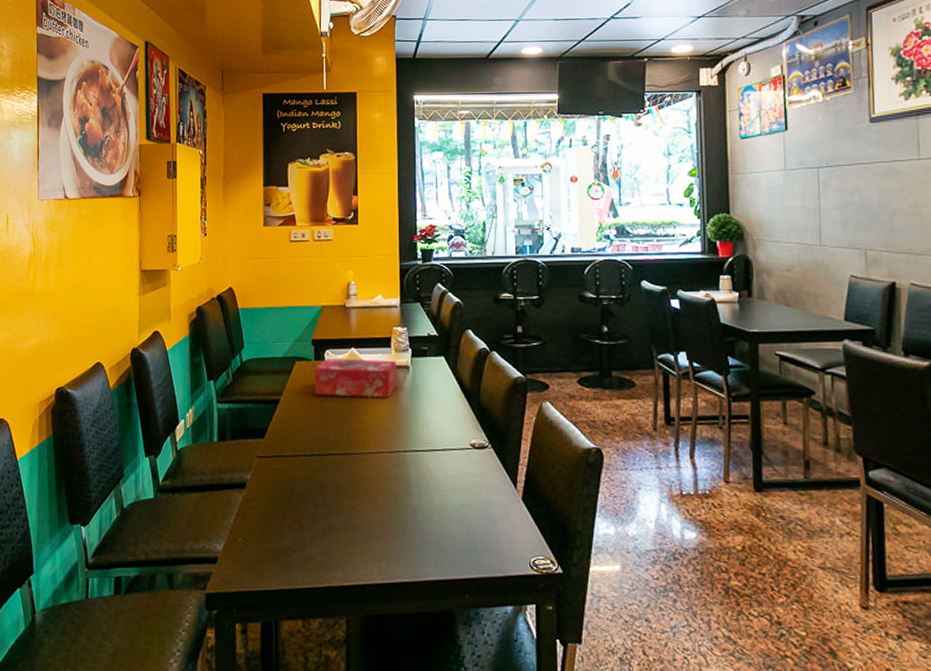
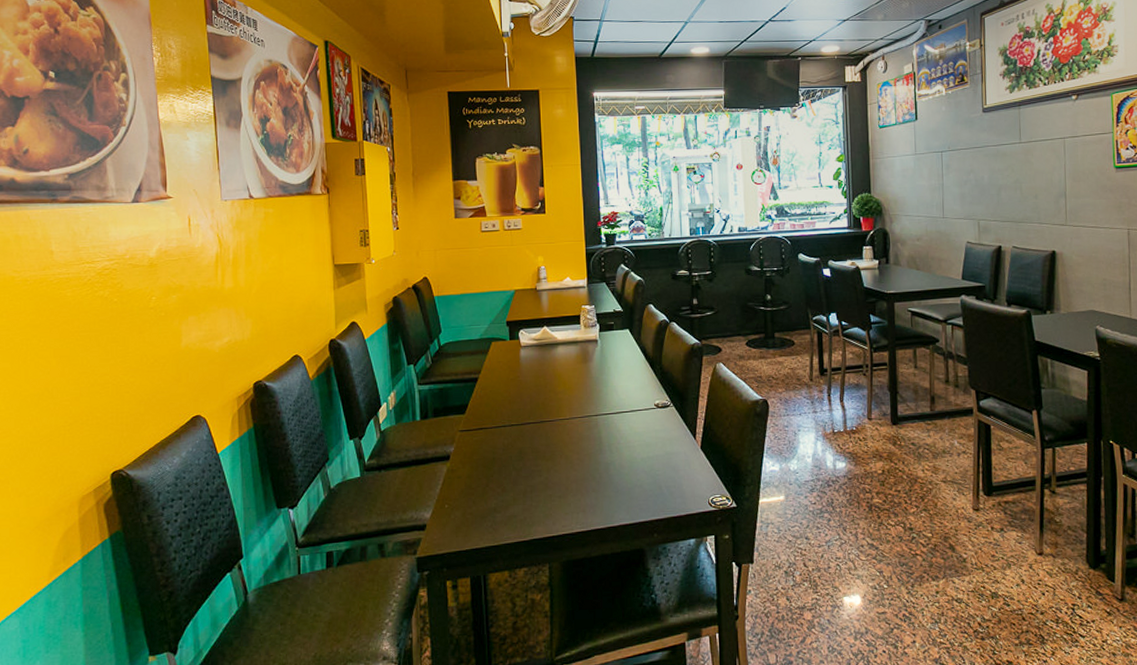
tissue box: present [314,358,396,397] -> none [510,335,586,371]

